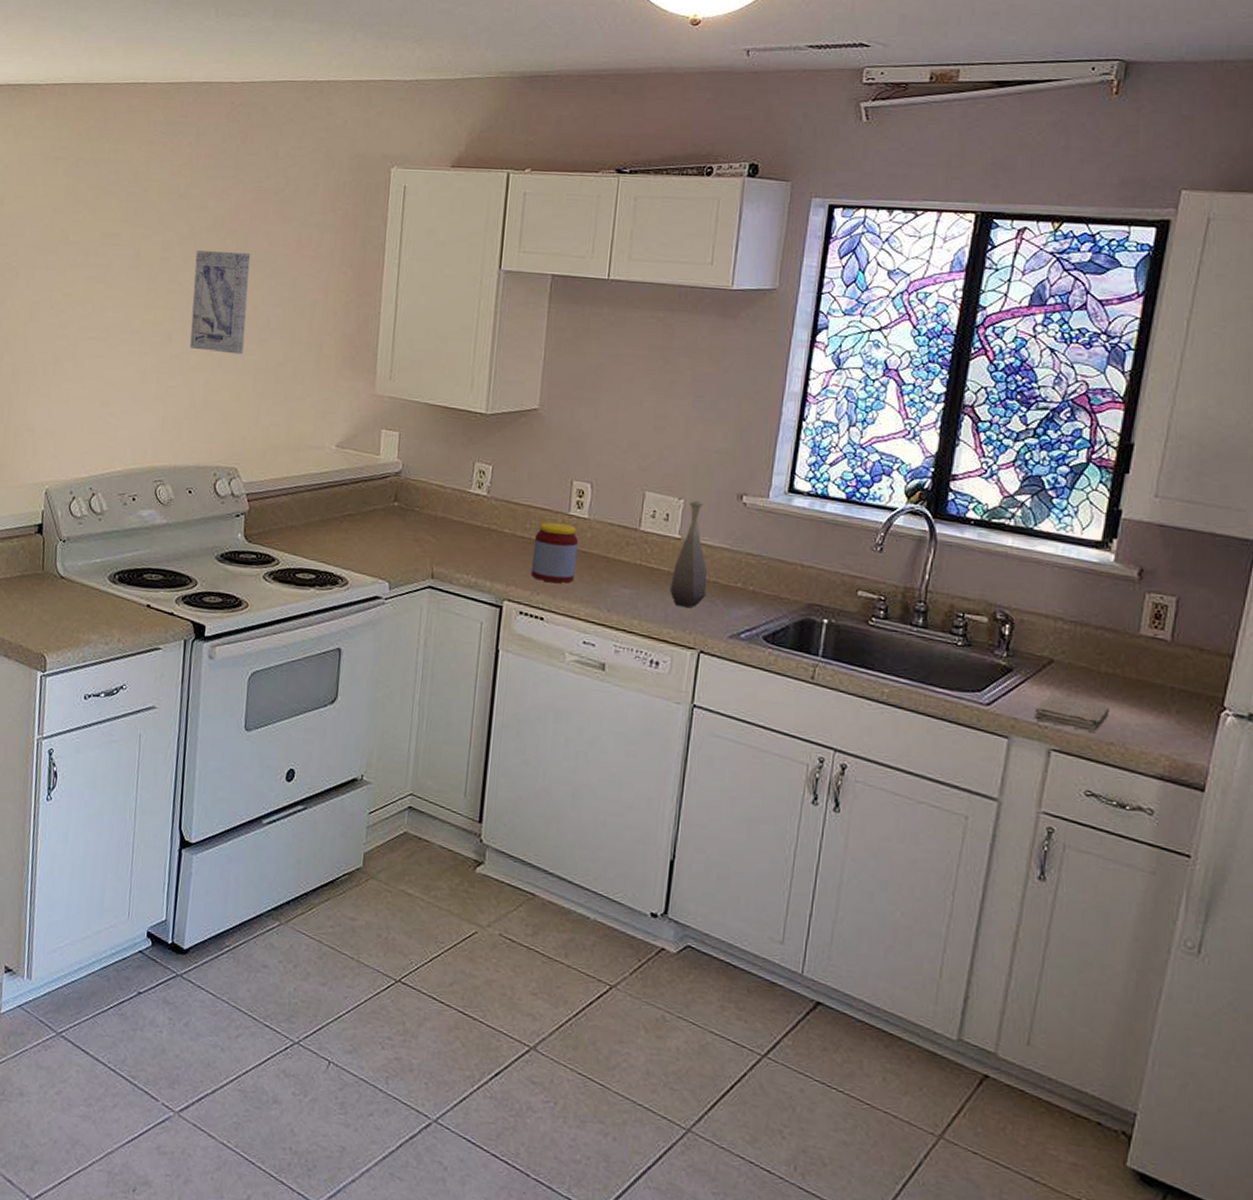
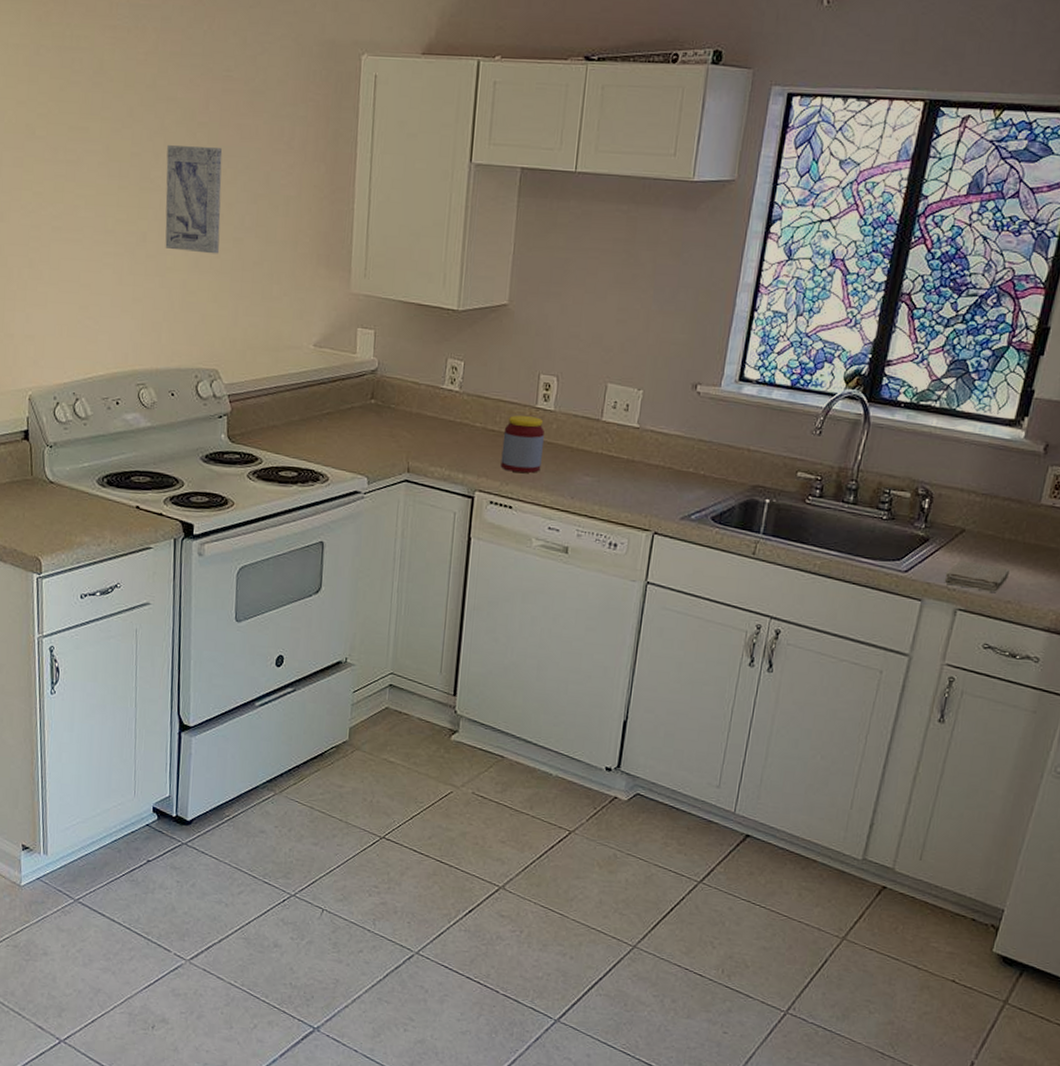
bottle: present [669,501,708,608] -> none [627,391,663,493]

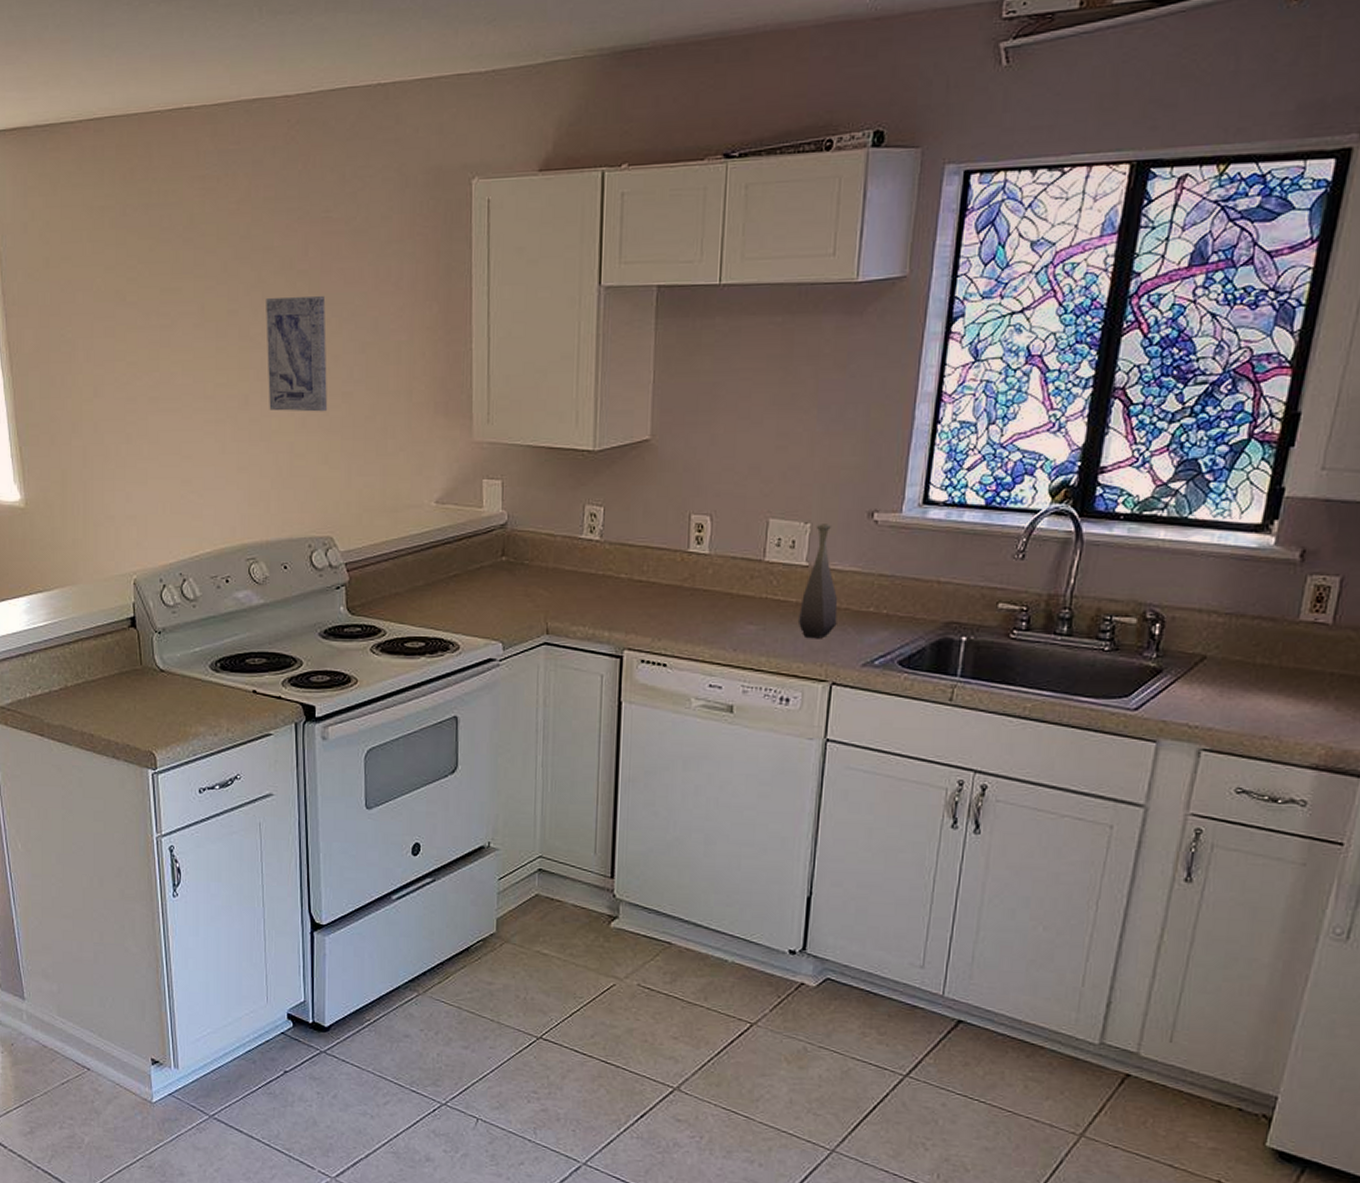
jar: present [500,415,544,473] -> none [651,563,699,625]
bottle: none [627,391,663,493] -> present [797,524,838,639]
washcloth: present [944,560,1009,592] -> none [1183,693,1264,727]

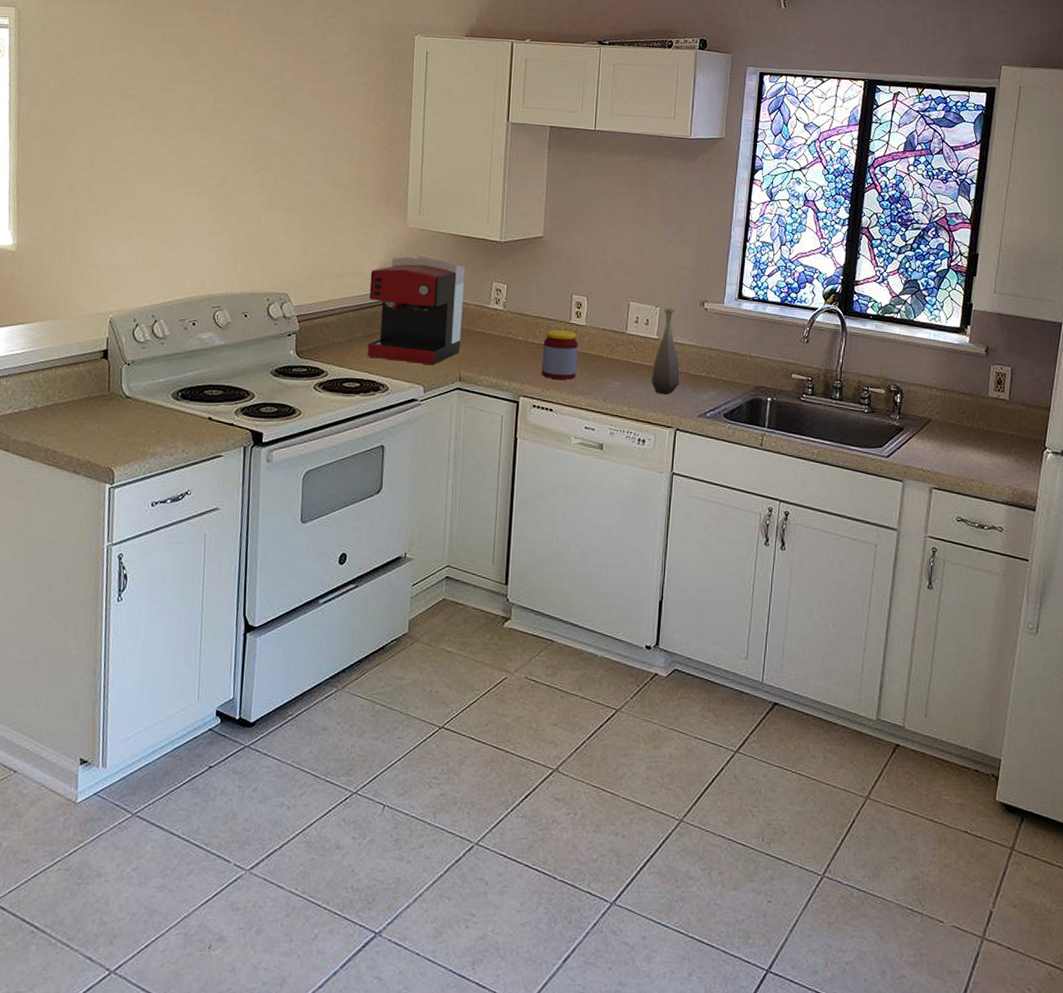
wall art: present [266,296,327,412] -> none [242,104,295,195]
coffee maker: none [430,478,550,616] -> present [367,256,466,366]
jar: none [651,563,699,625] -> present [541,330,578,380]

